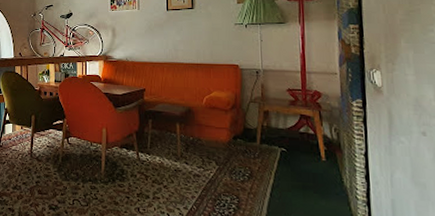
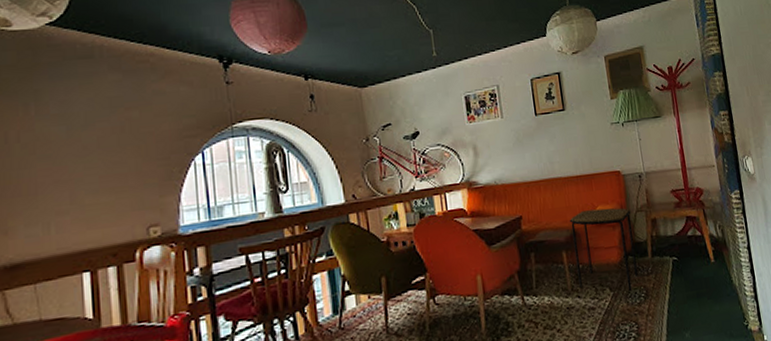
side table: none [186,93,245,168] -> present [569,207,638,291]

